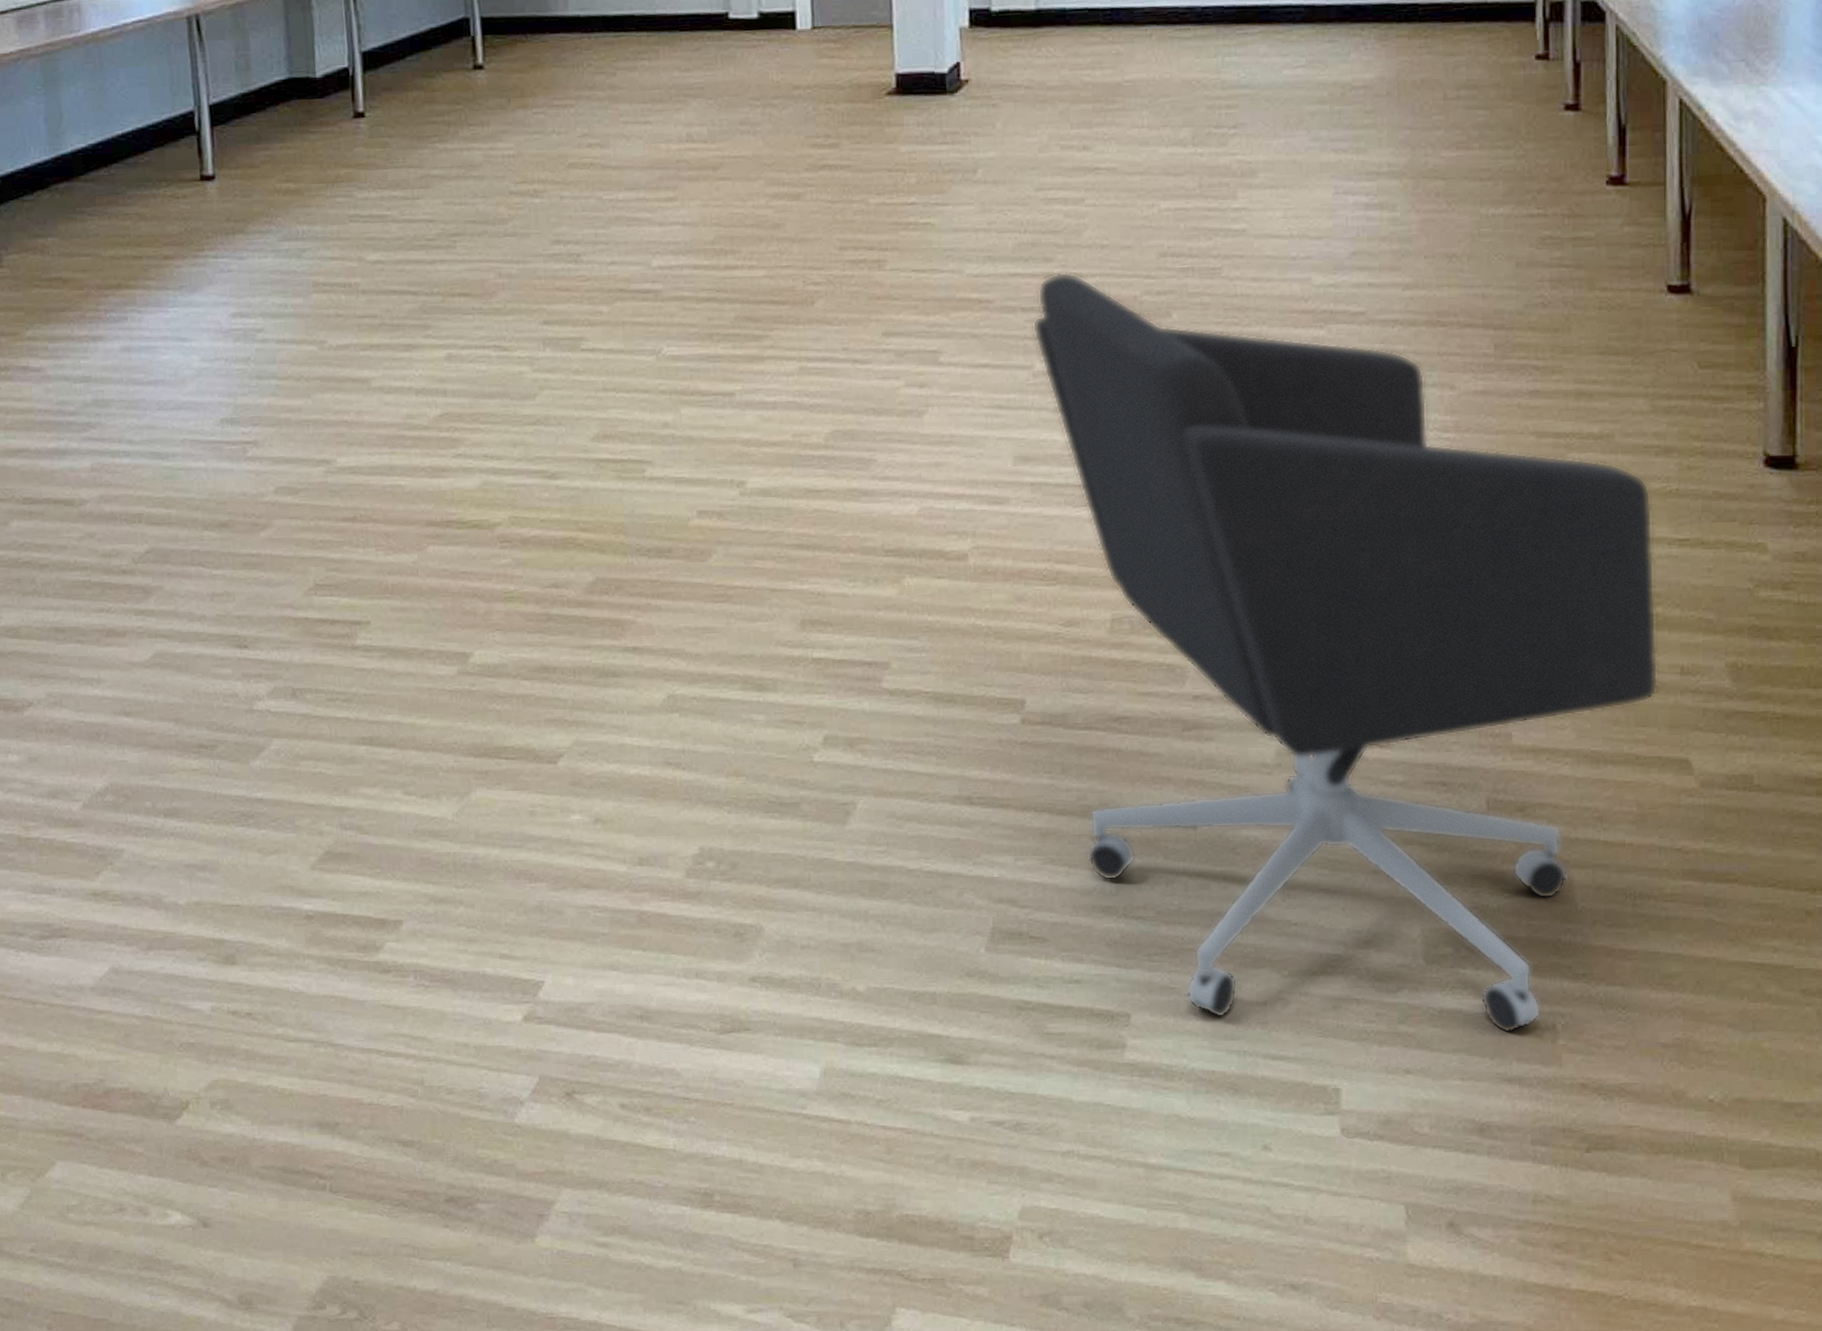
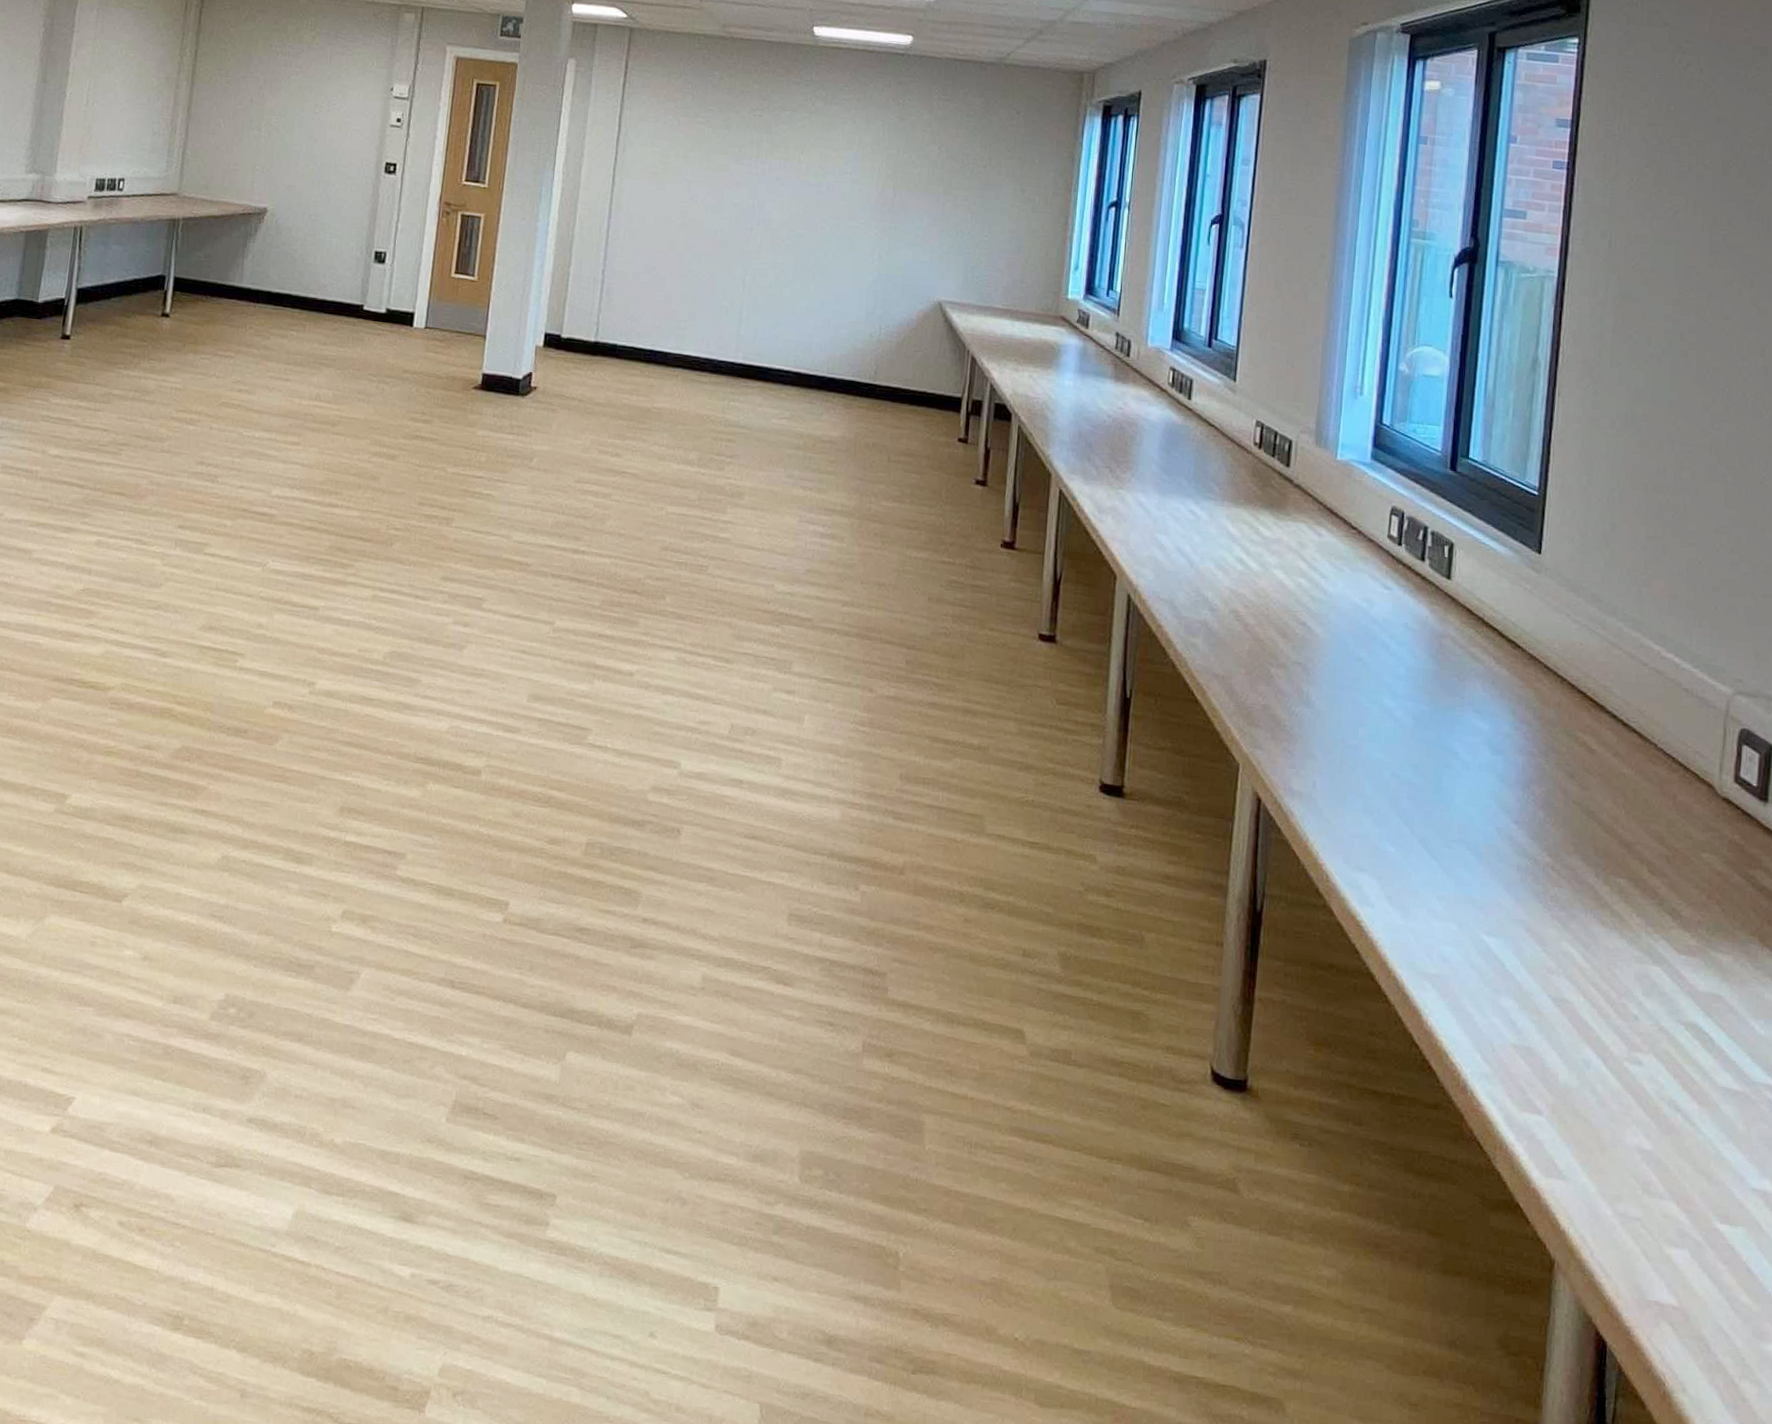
office chair: present [1032,272,1659,1034] -> none [538,550,1013,1256]

